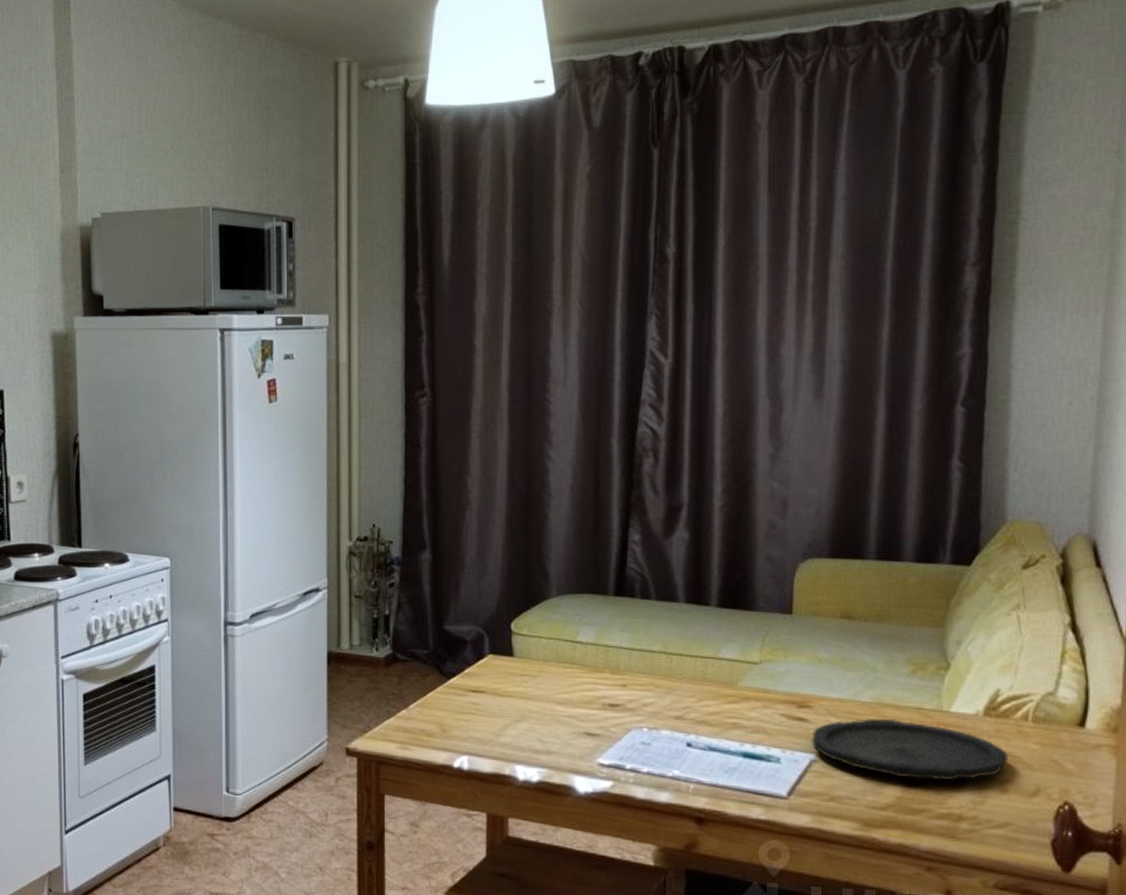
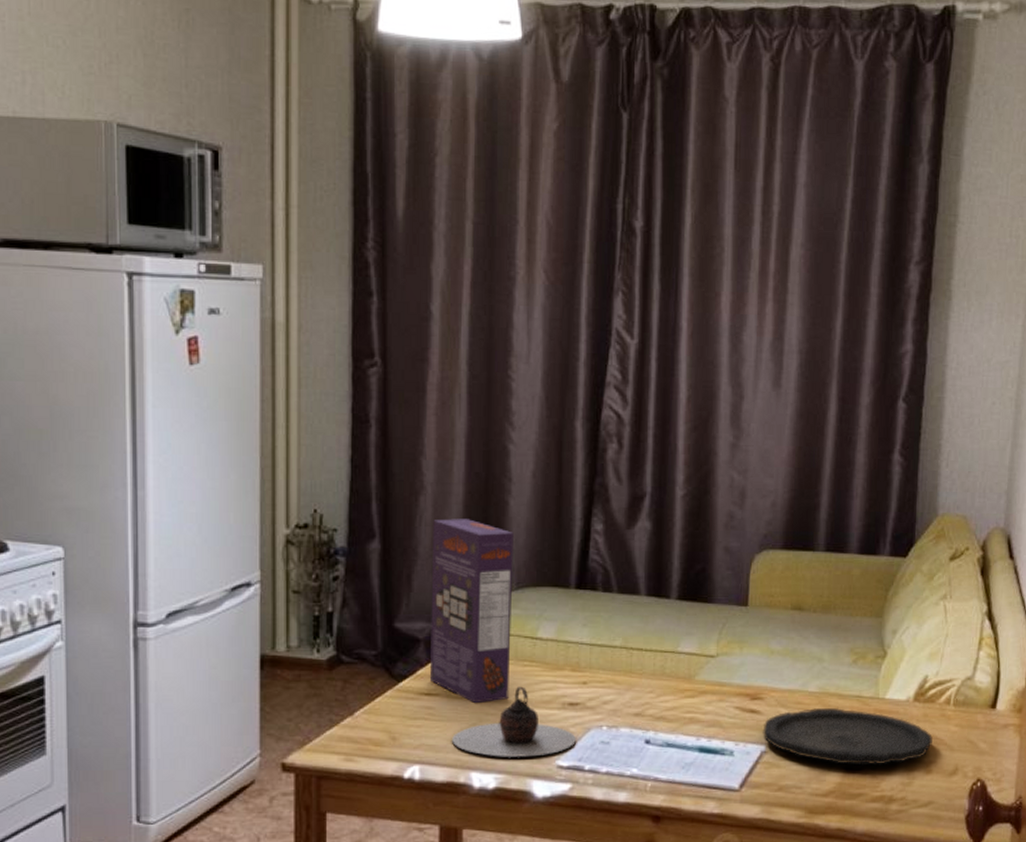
cereal box: none [476,531,553,702] -> present [429,519,514,704]
teapot: none [498,687,617,754] -> present [452,686,576,757]

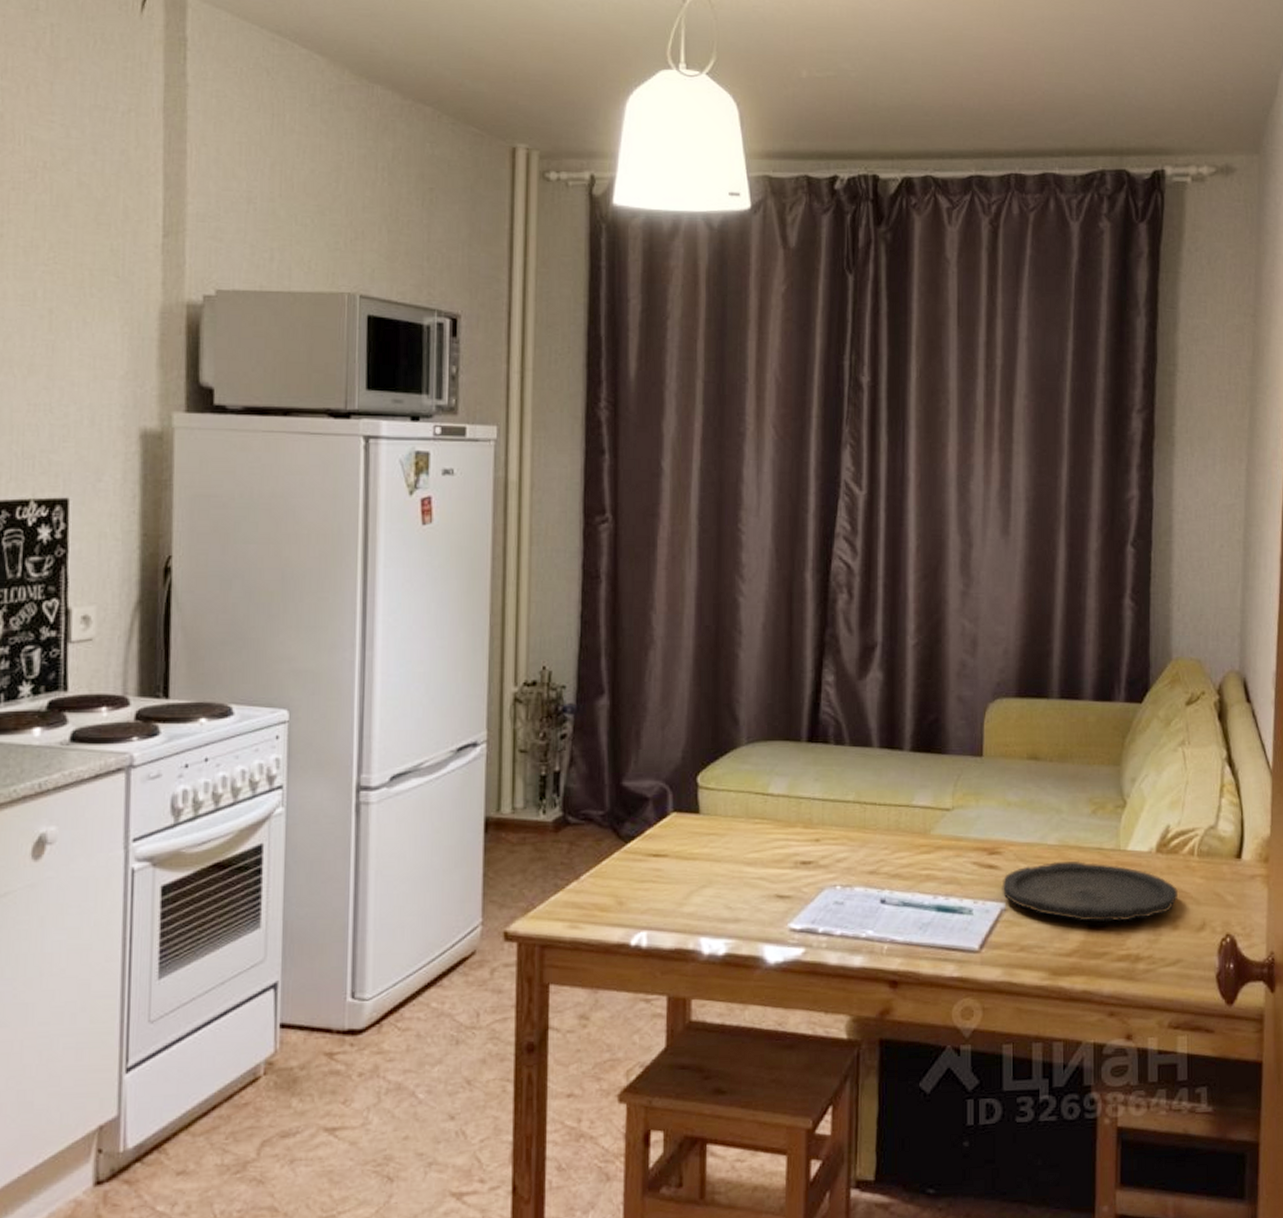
cereal box: present [429,519,514,704] -> none [658,673,744,865]
teapot: present [452,686,576,757] -> none [681,845,809,921]

